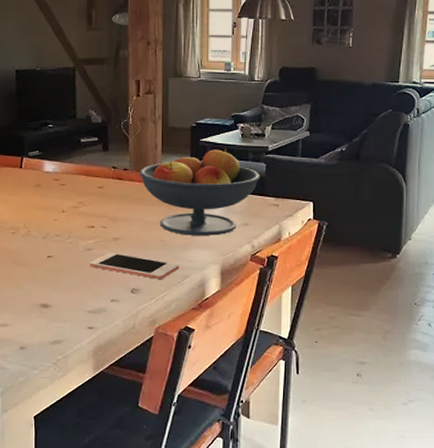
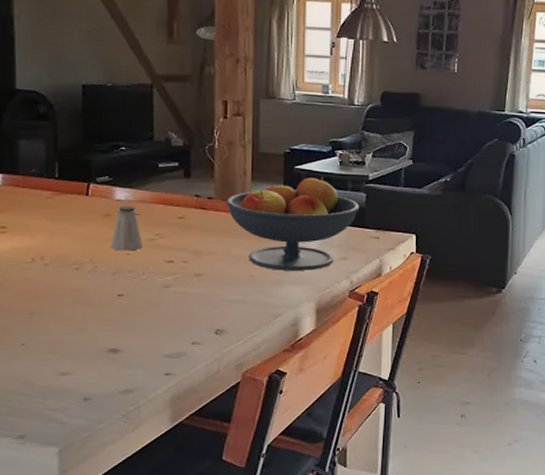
saltshaker: none [41,177,68,217] -> present [110,205,142,251]
cell phone: present [90,252,179,280] -> none [167,289,270,320]

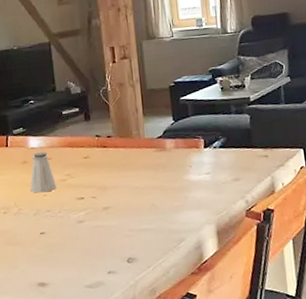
fruit bowl: present [226,176,360,271] -> none [123,104,245,197]

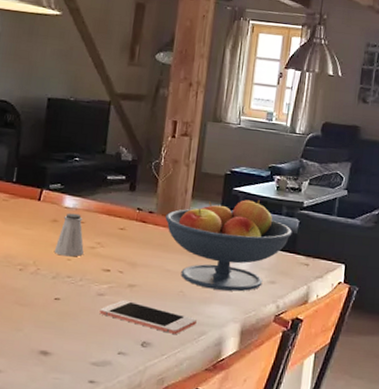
cell phone: none [83,222,173,247] -> present [99,299,197,335]
fruit bowl: none [123,104,245,197] -> present [165,200,293,292]

